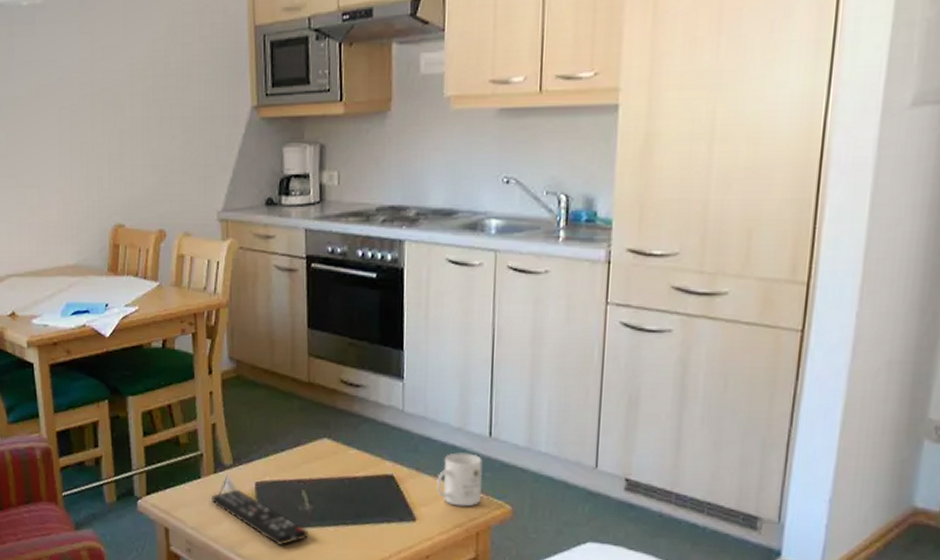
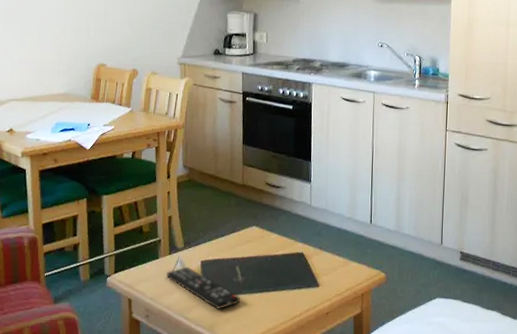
mug: present [436,452,483,507] -> none [334,235,366,275]

